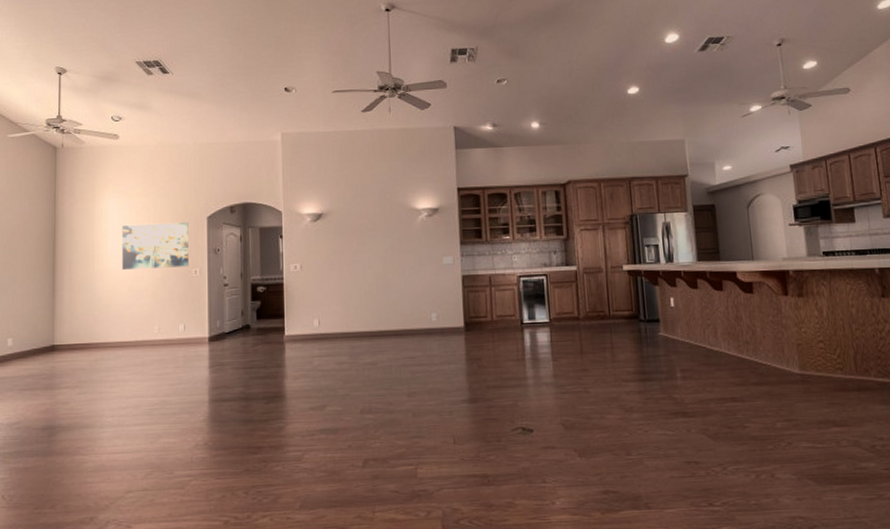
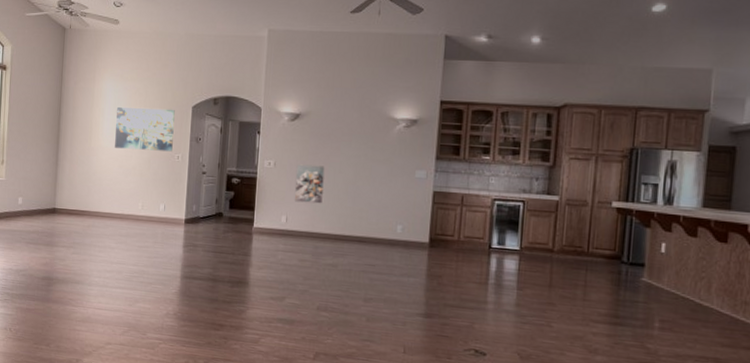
wall art: none [324,263,354,303] -> present [294,164,325,204]

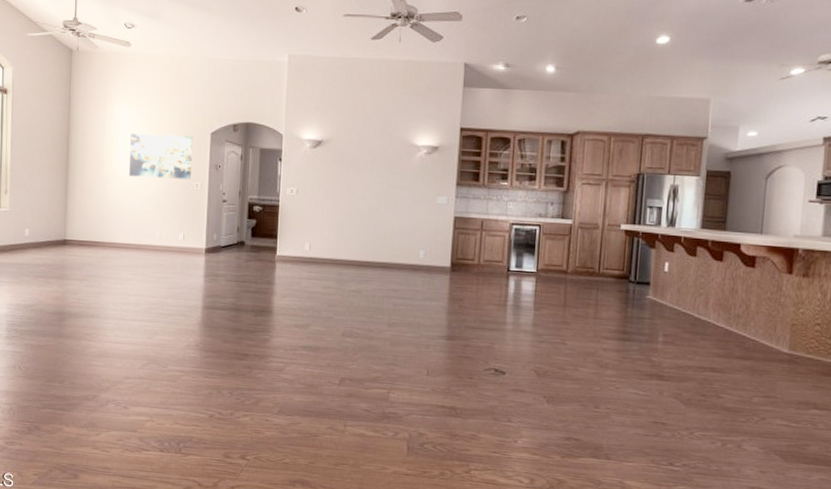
wall art: present [294,164,325,204] -> none [317,191,348,231]

